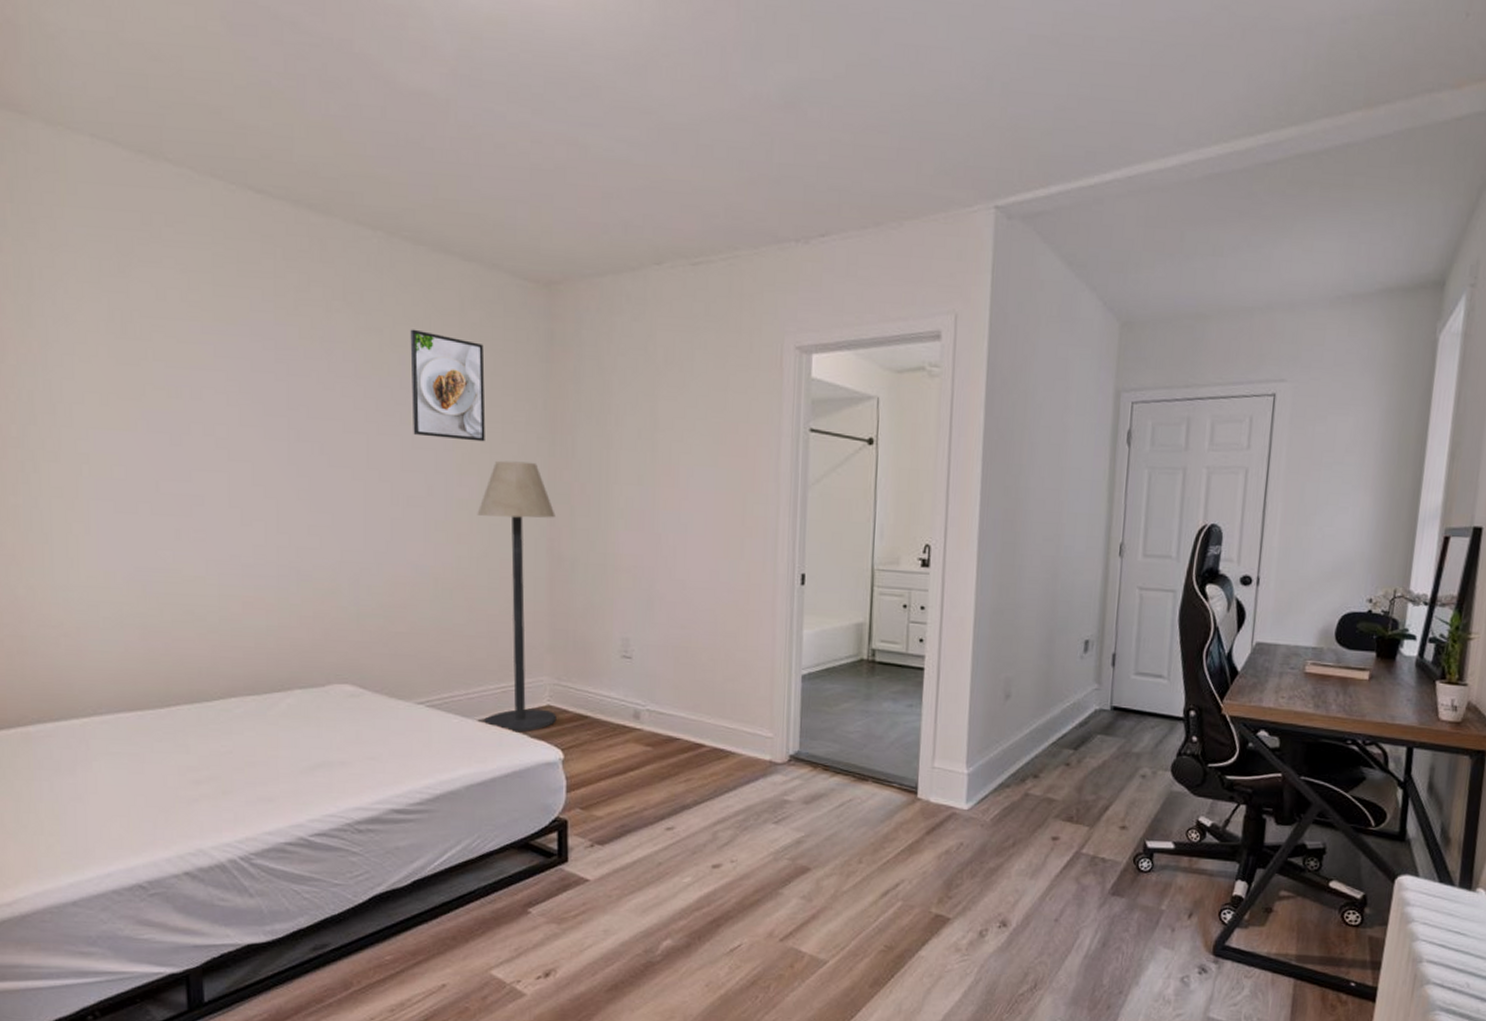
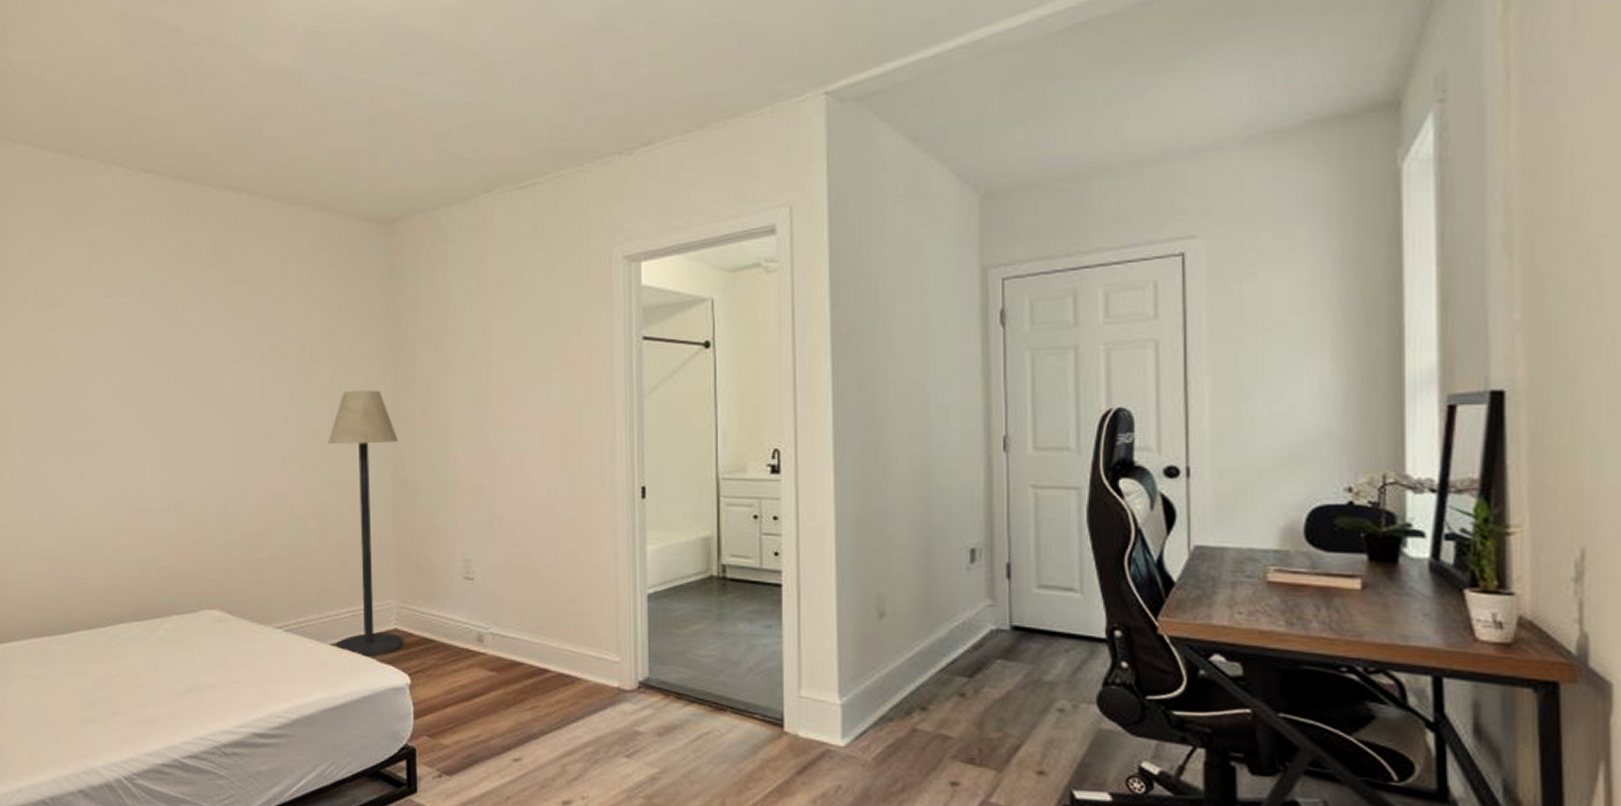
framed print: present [410,329,486,442] -> none [269,276,334,374]

